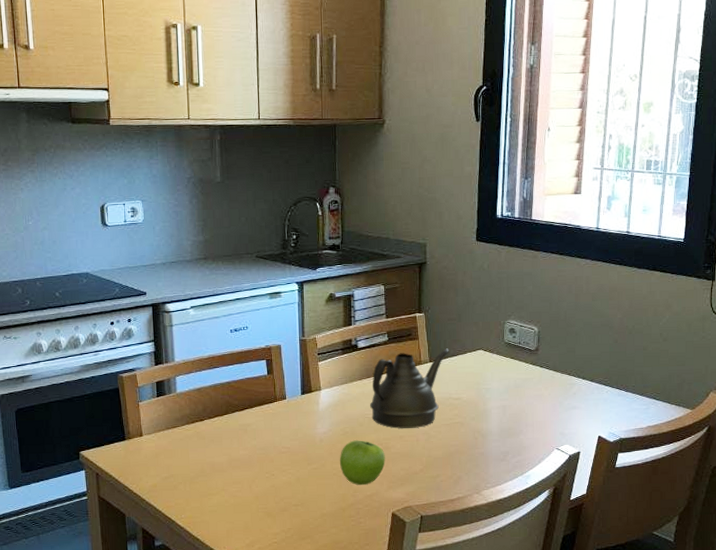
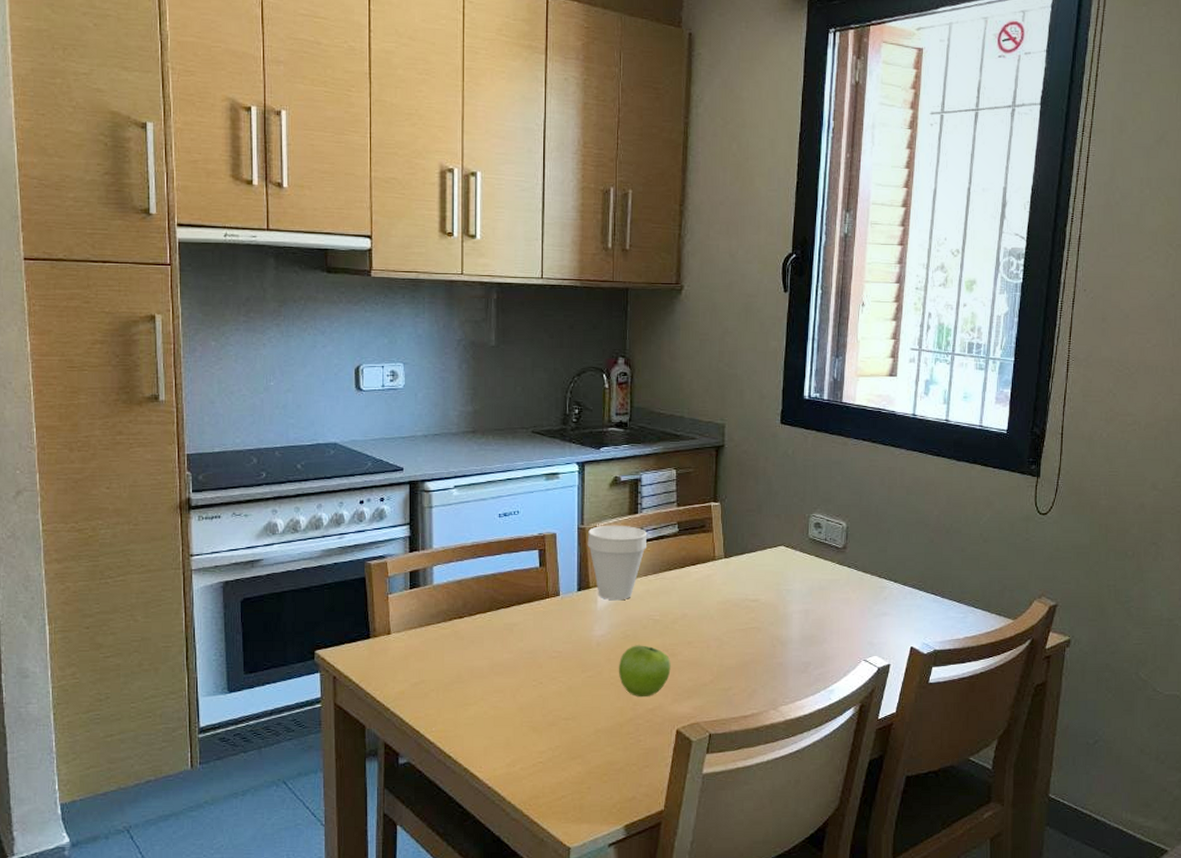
cup: none [308,336,361,402] -> present [587,525,648,601]
teapot: present [370,348,449,429] -> none [656,543,747,633]

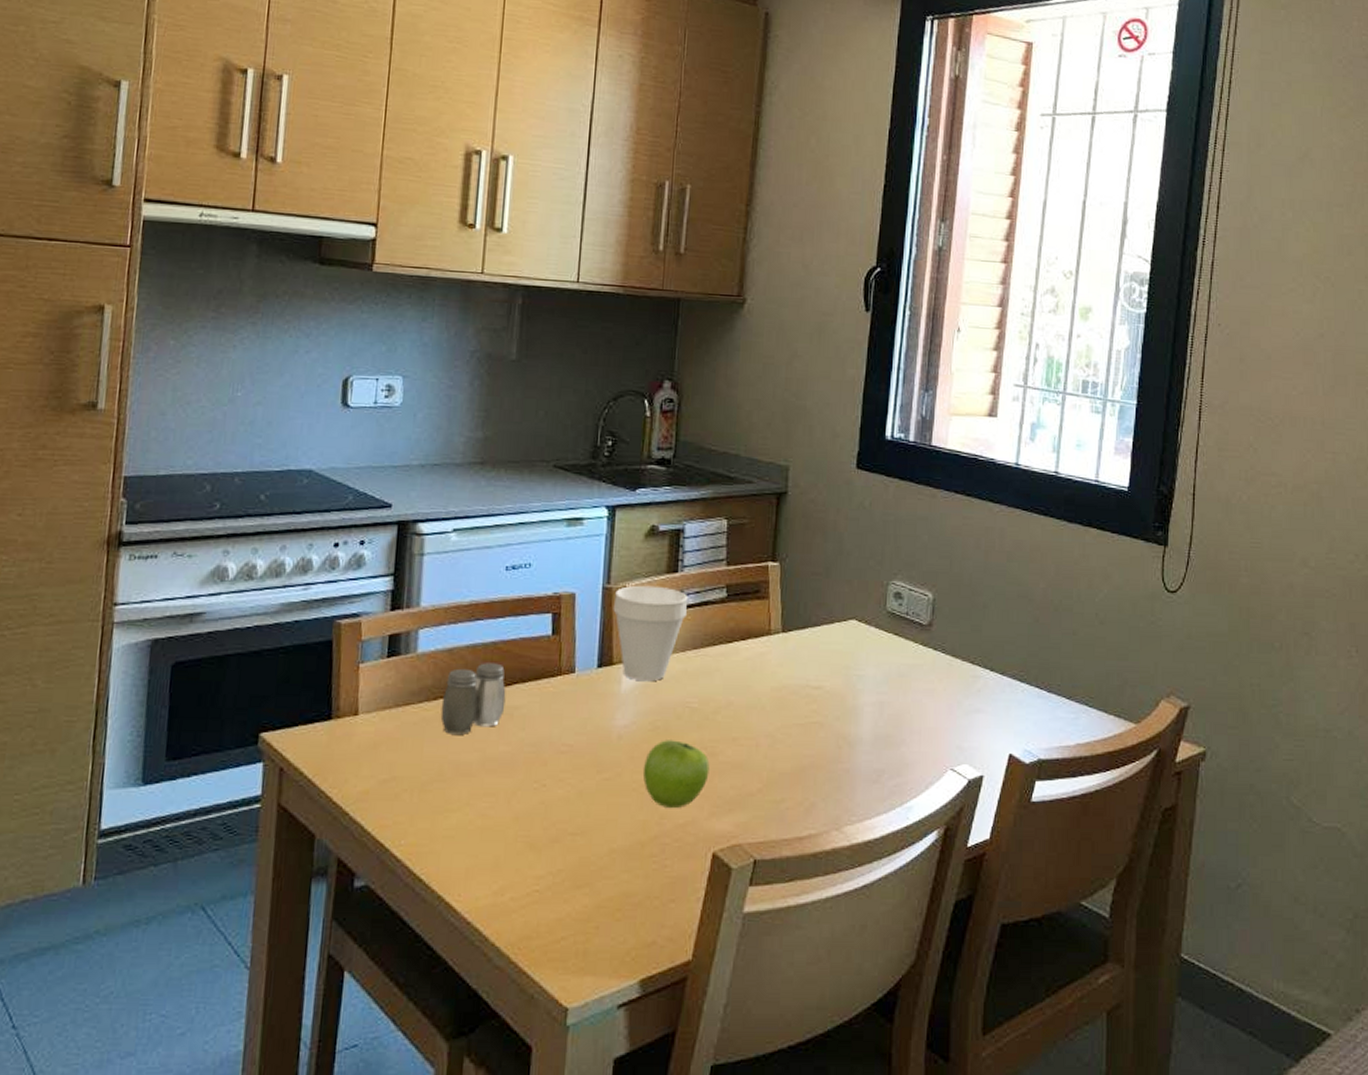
salt and pepper shaker: none [455,590,506,646] -> present [440,663,506,734]

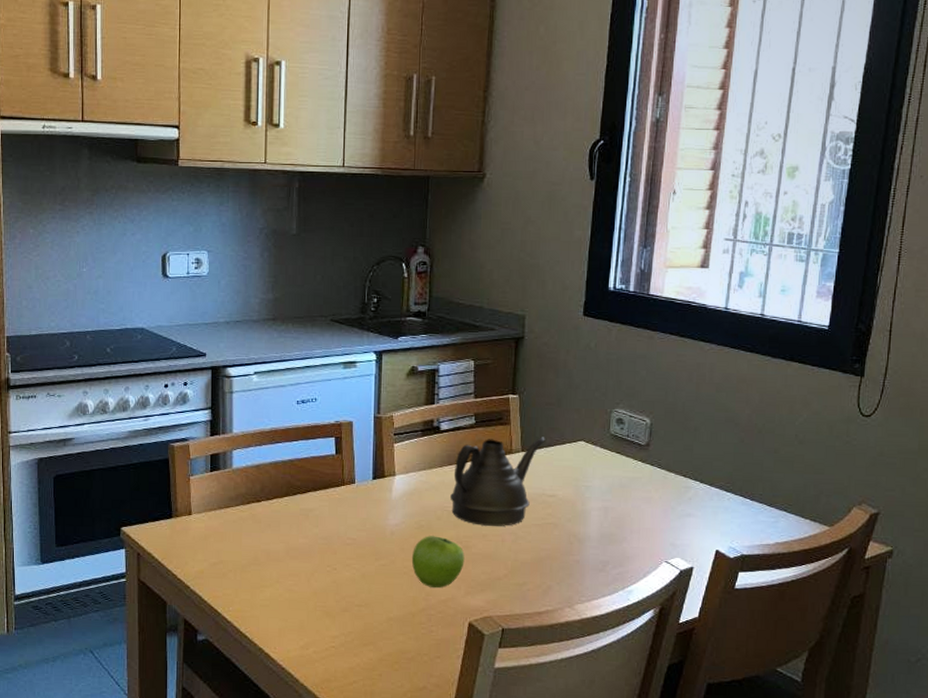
salt and pepper shaker: present [440,663,506,734] -> none [253,476,302,530]
cup: present [613,585,689,682] -> none [383,414,444,491]
teapot: none [694,614,811,727] -> present [450,437,545,526]

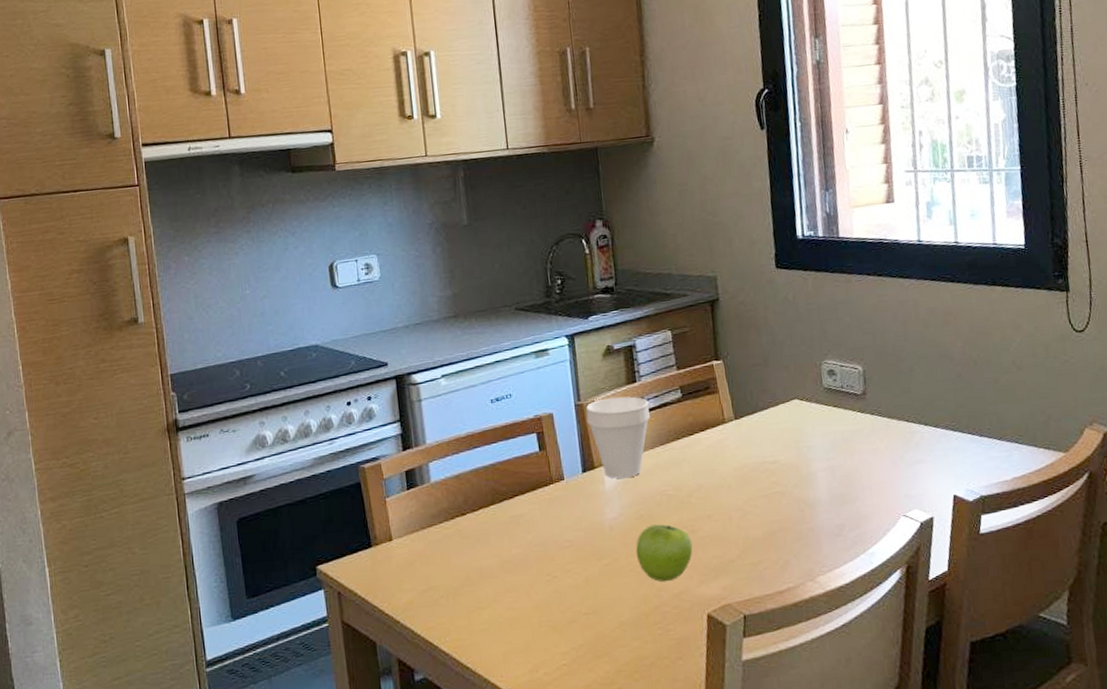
cup: none [383,414,444,491] -> present [586,396,650,479]
teapot: present [450,437,545,526] -> none [667,400,758,506]

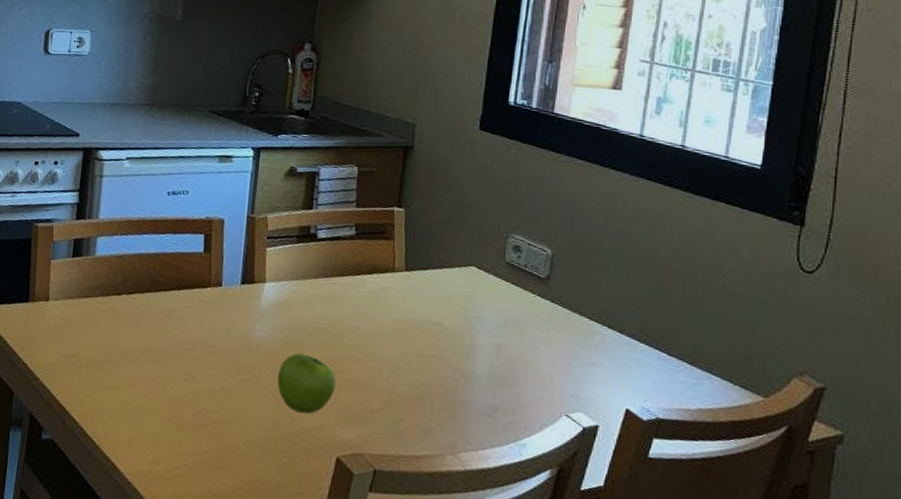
cup: present [586,396,650,479] -> none [255,217,321,301]

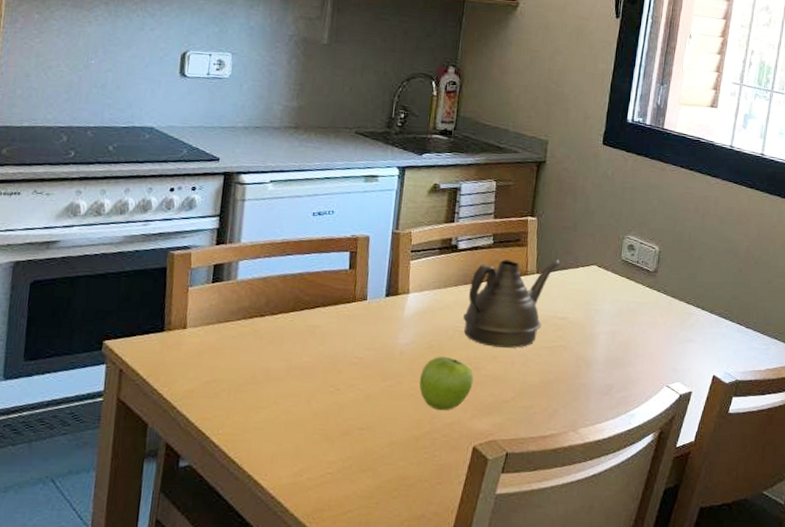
teapot: none [324,253,432,353] -> present [463,259,560,348]

